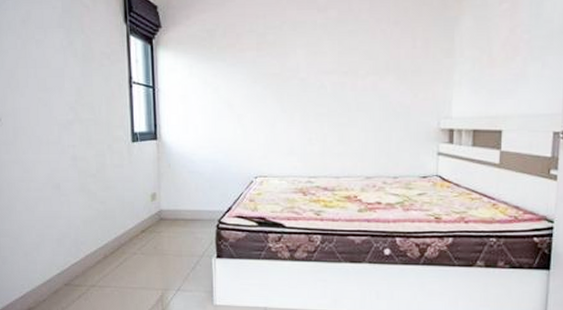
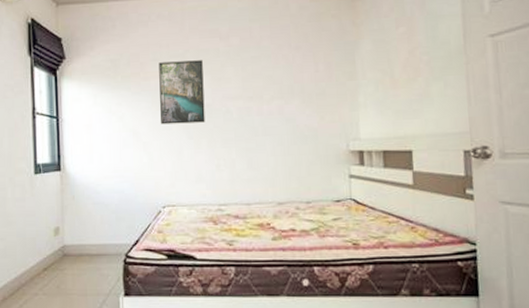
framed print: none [255,32,299,97] -> present [159,60,205,125]

